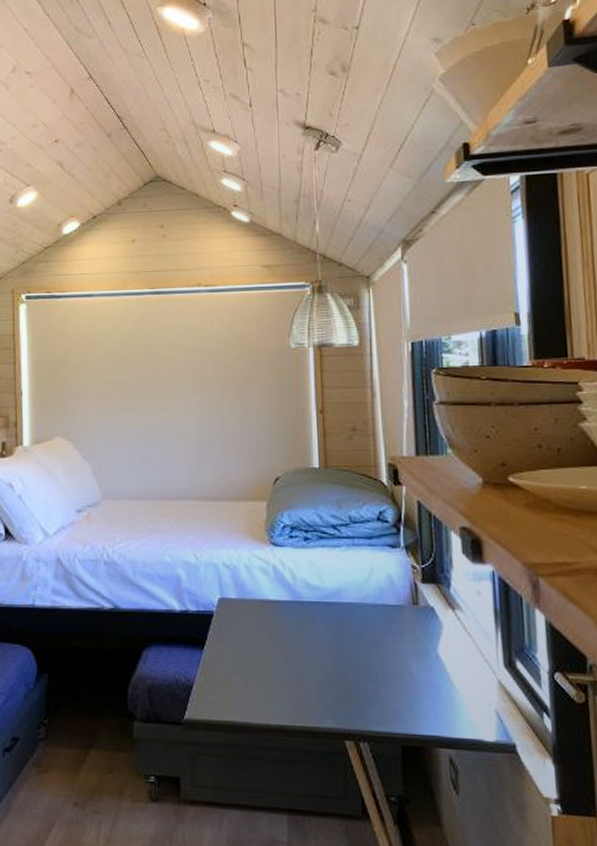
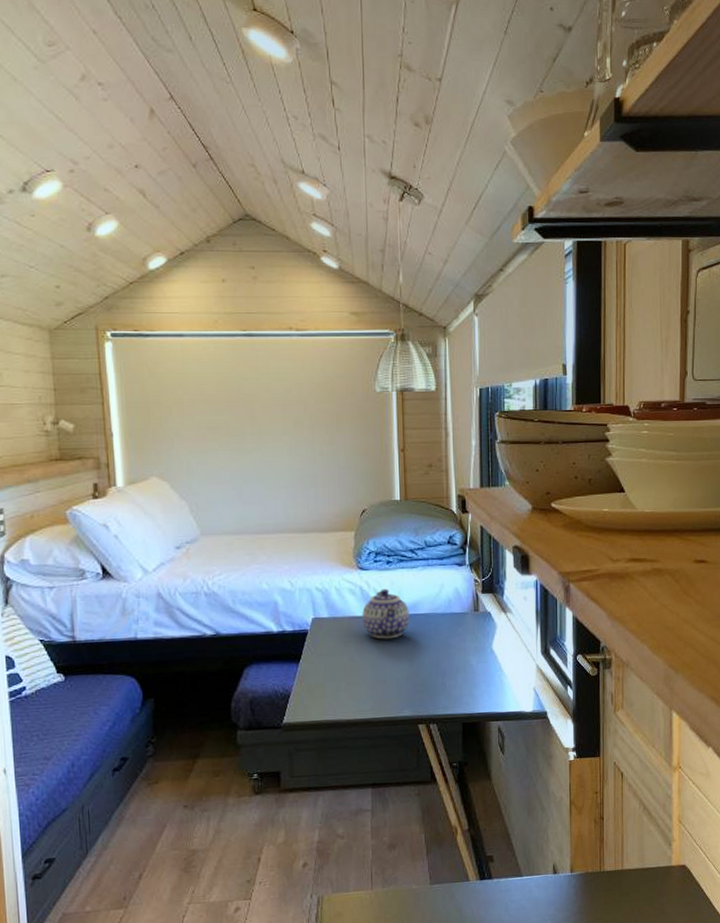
teapot: none [276,569,332,630] -> present [362,588,410,639]

